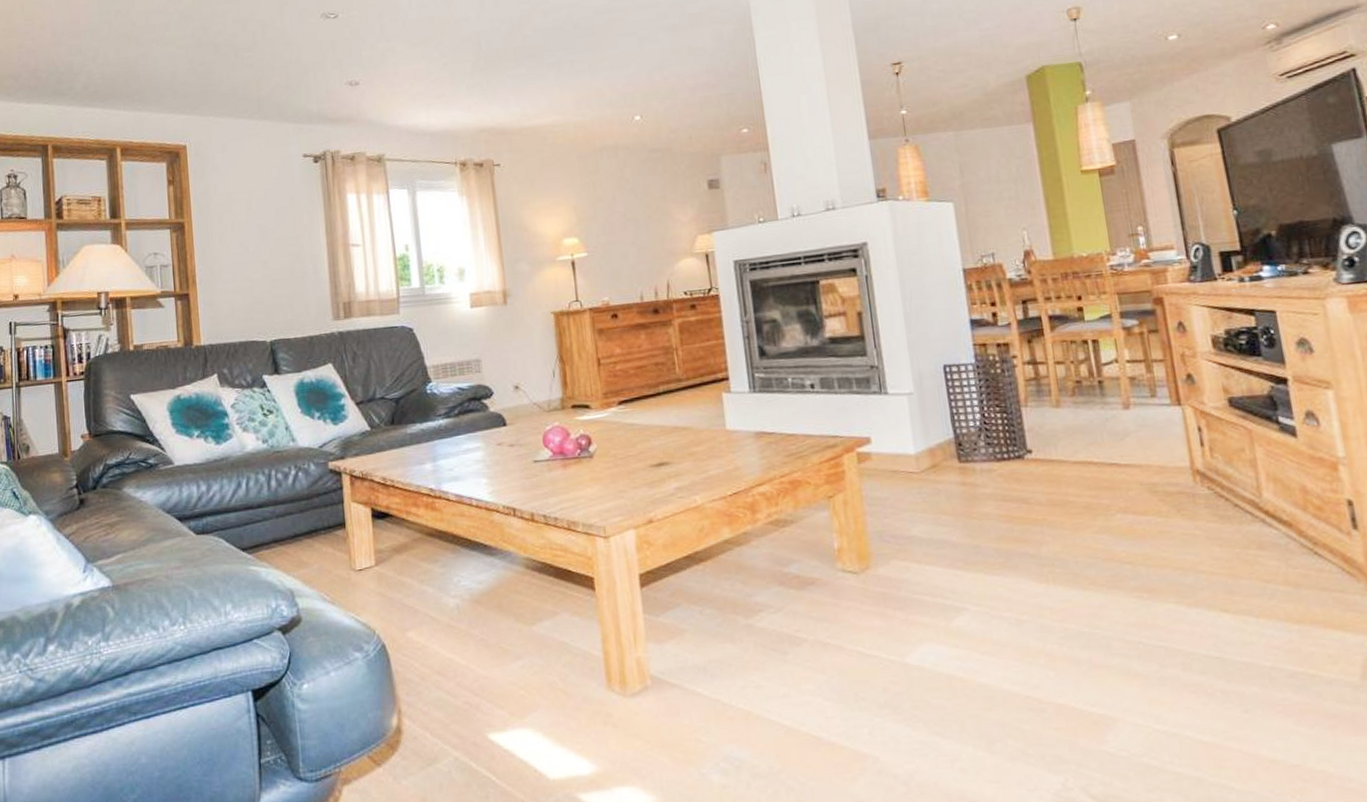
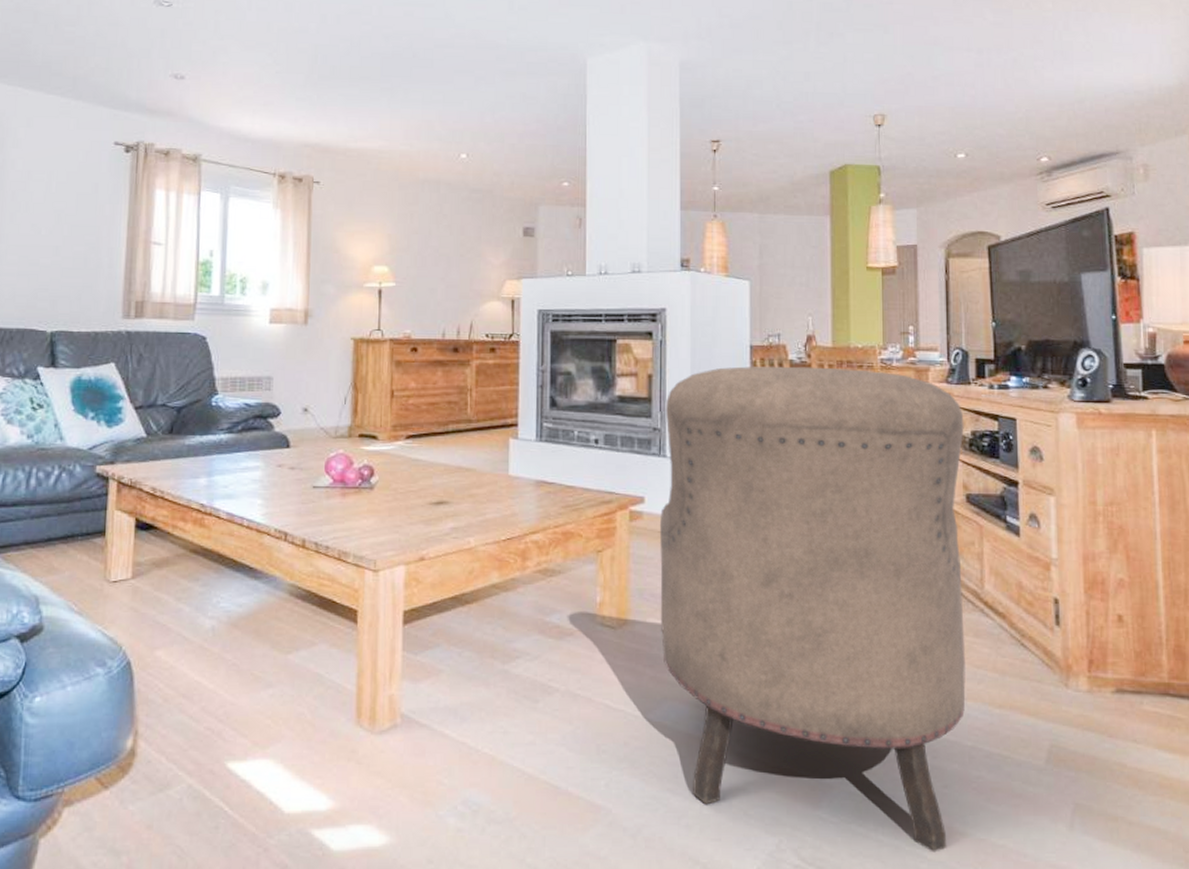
armchair: none [880,278,1258,783] -> present [659,366,966,853]

